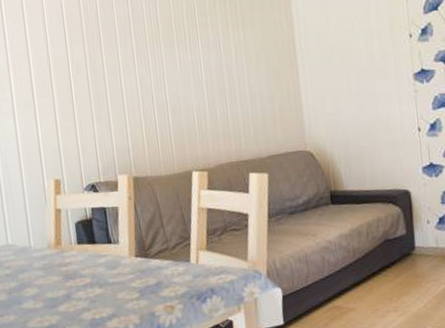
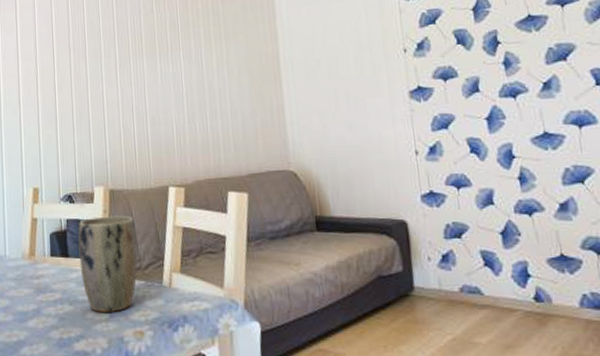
plant pot: none [104,201,165,293] -> present [78,215,138,313]

